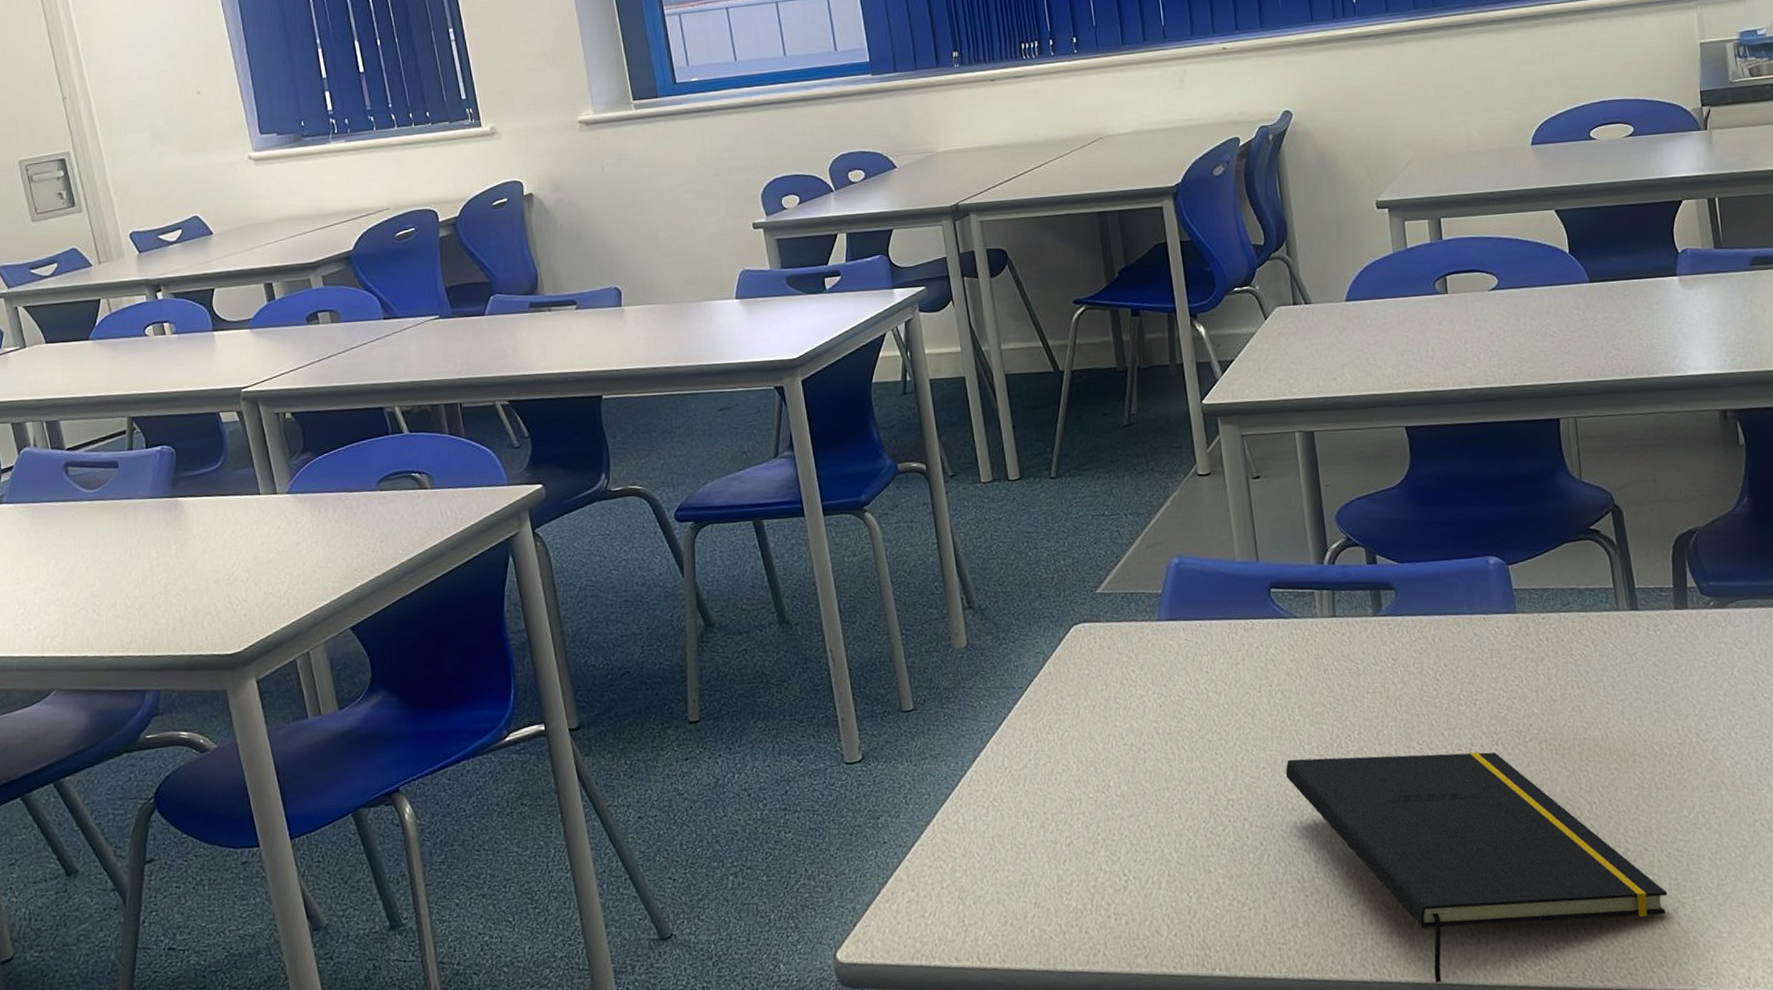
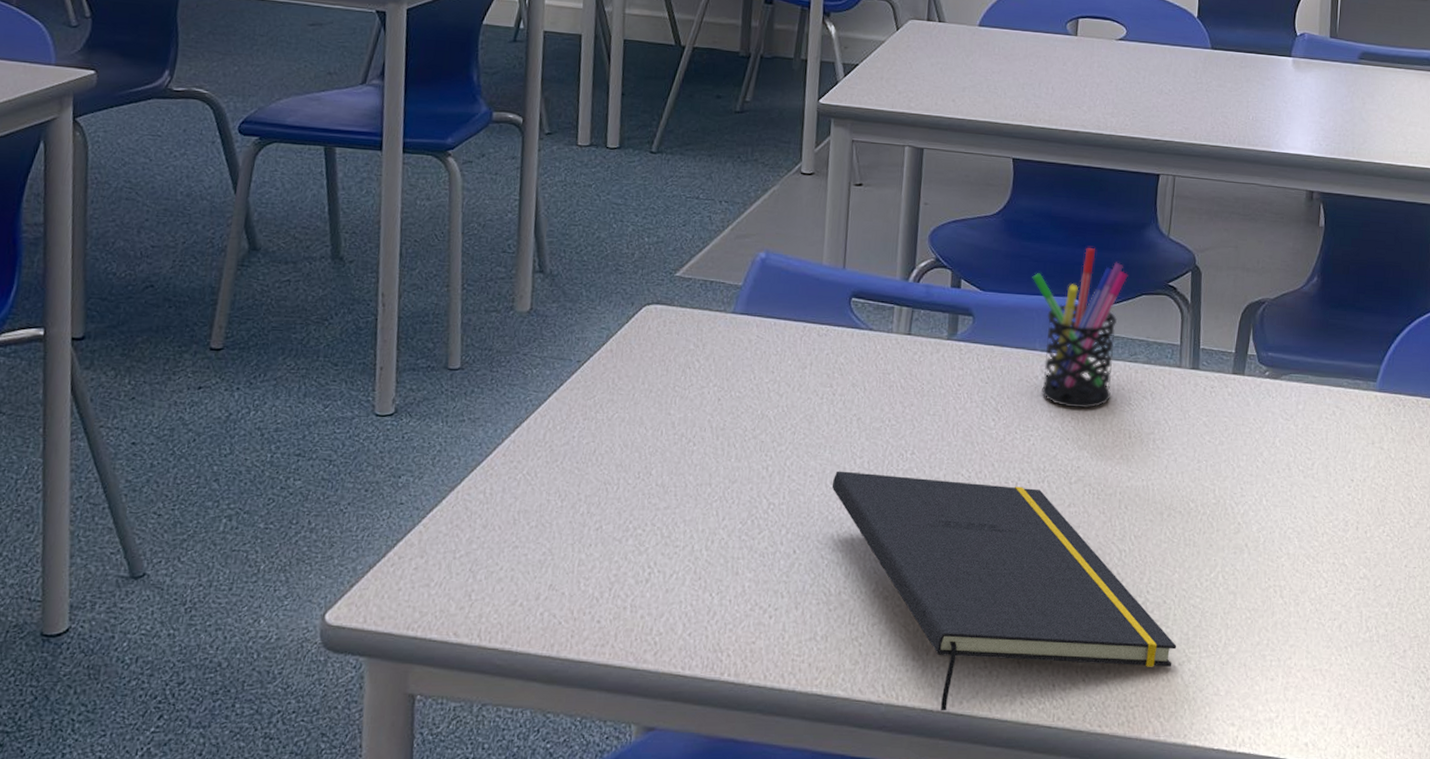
pen holder: none [1447,504,1551,667] -> present [1032,248,1128,409]

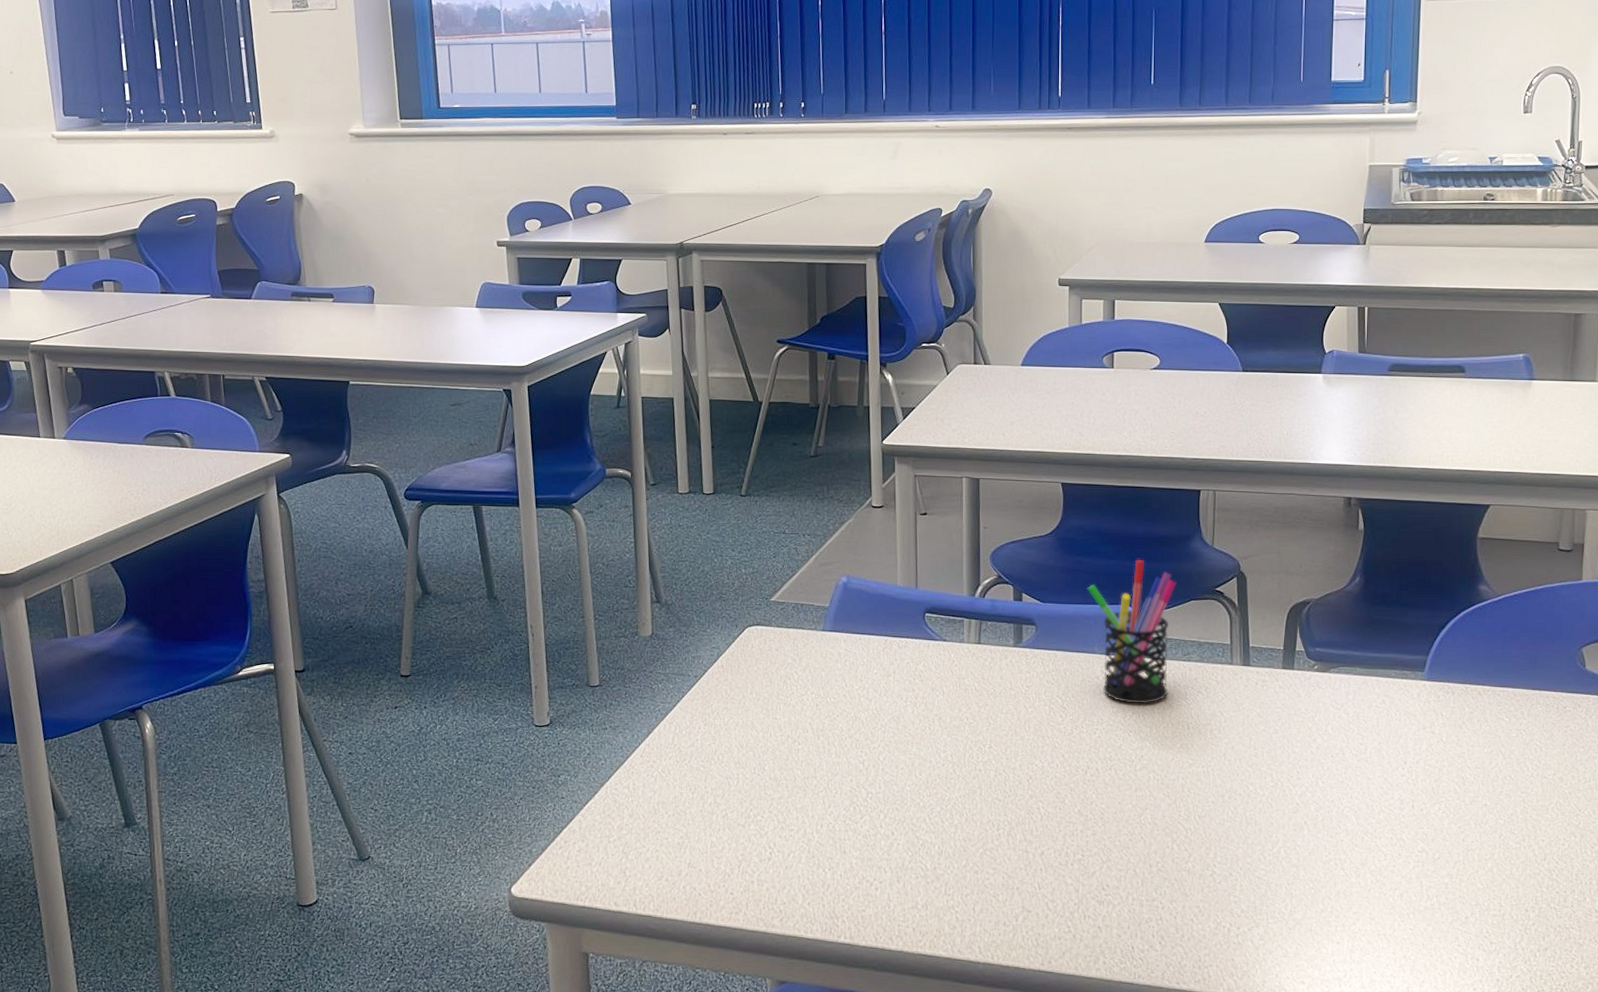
notepad: present [831,471,1177,711] -> none [921,763,1245,969]

